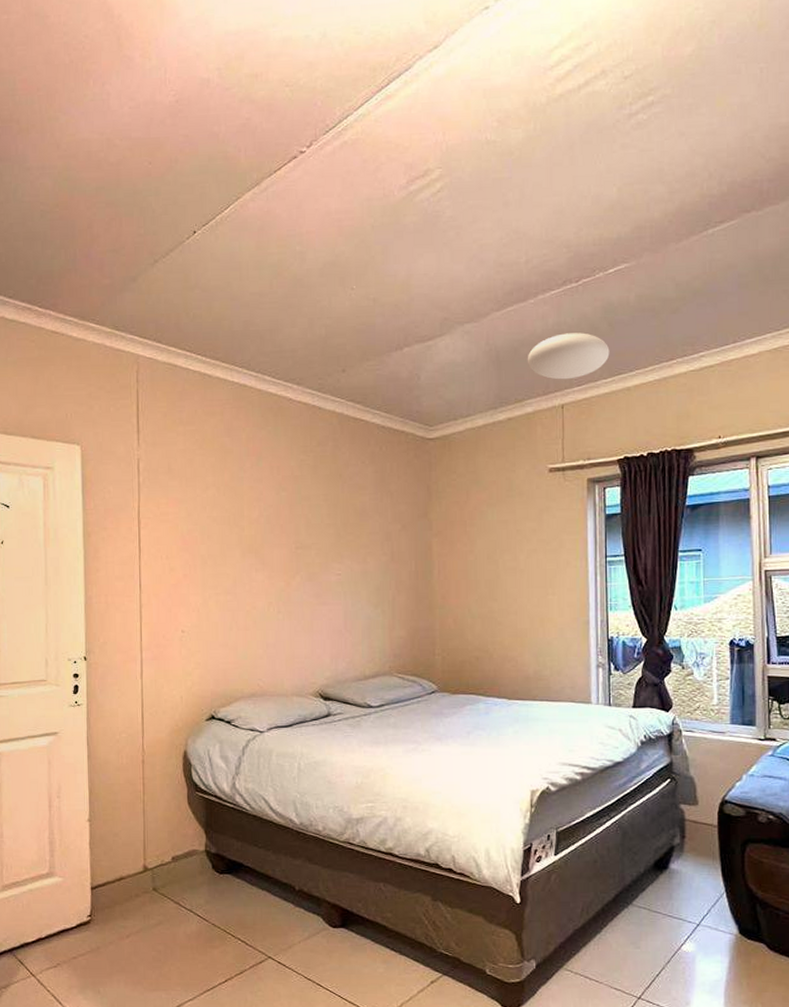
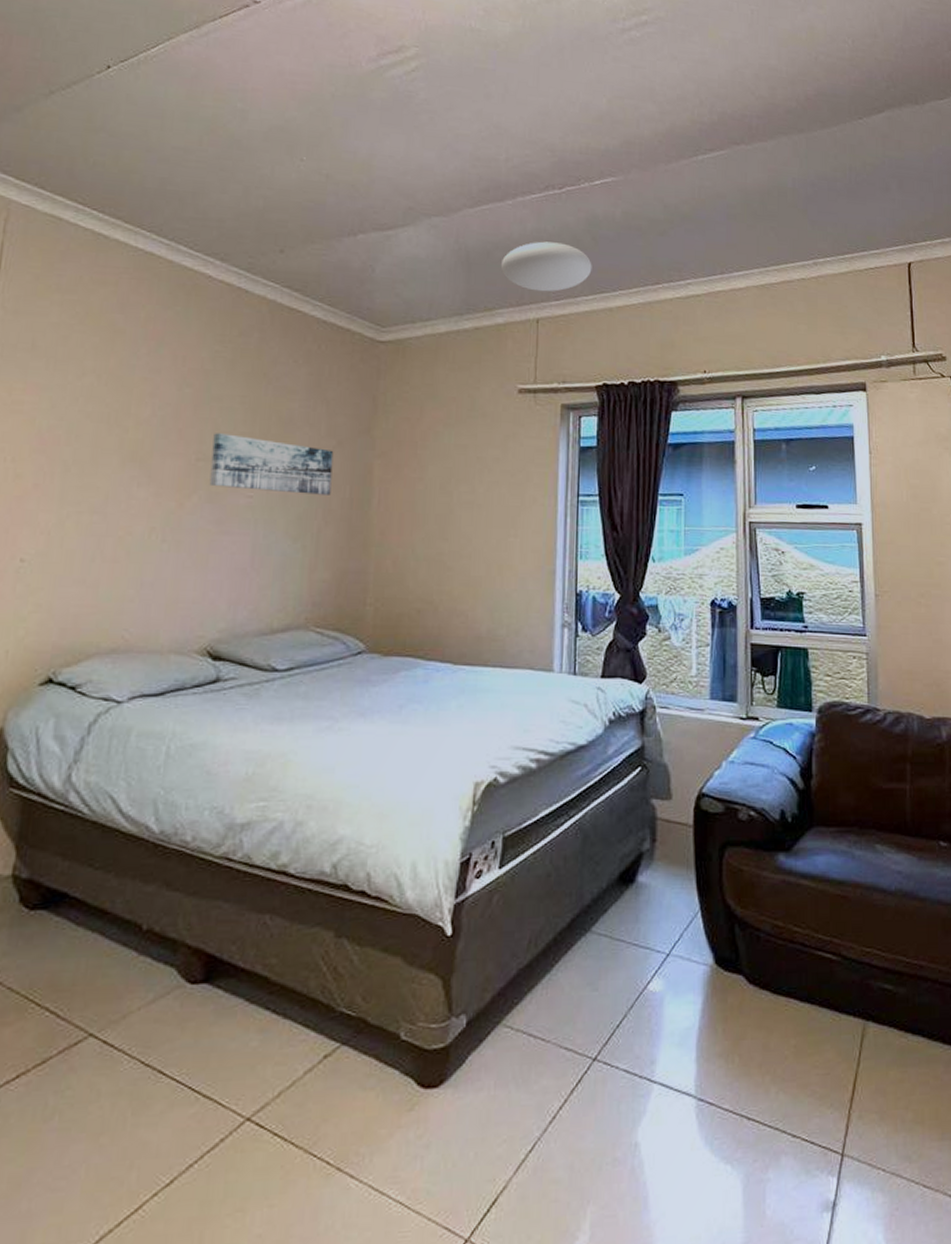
wall art: none [307,526,400,570] -> present [209,433,334,495]

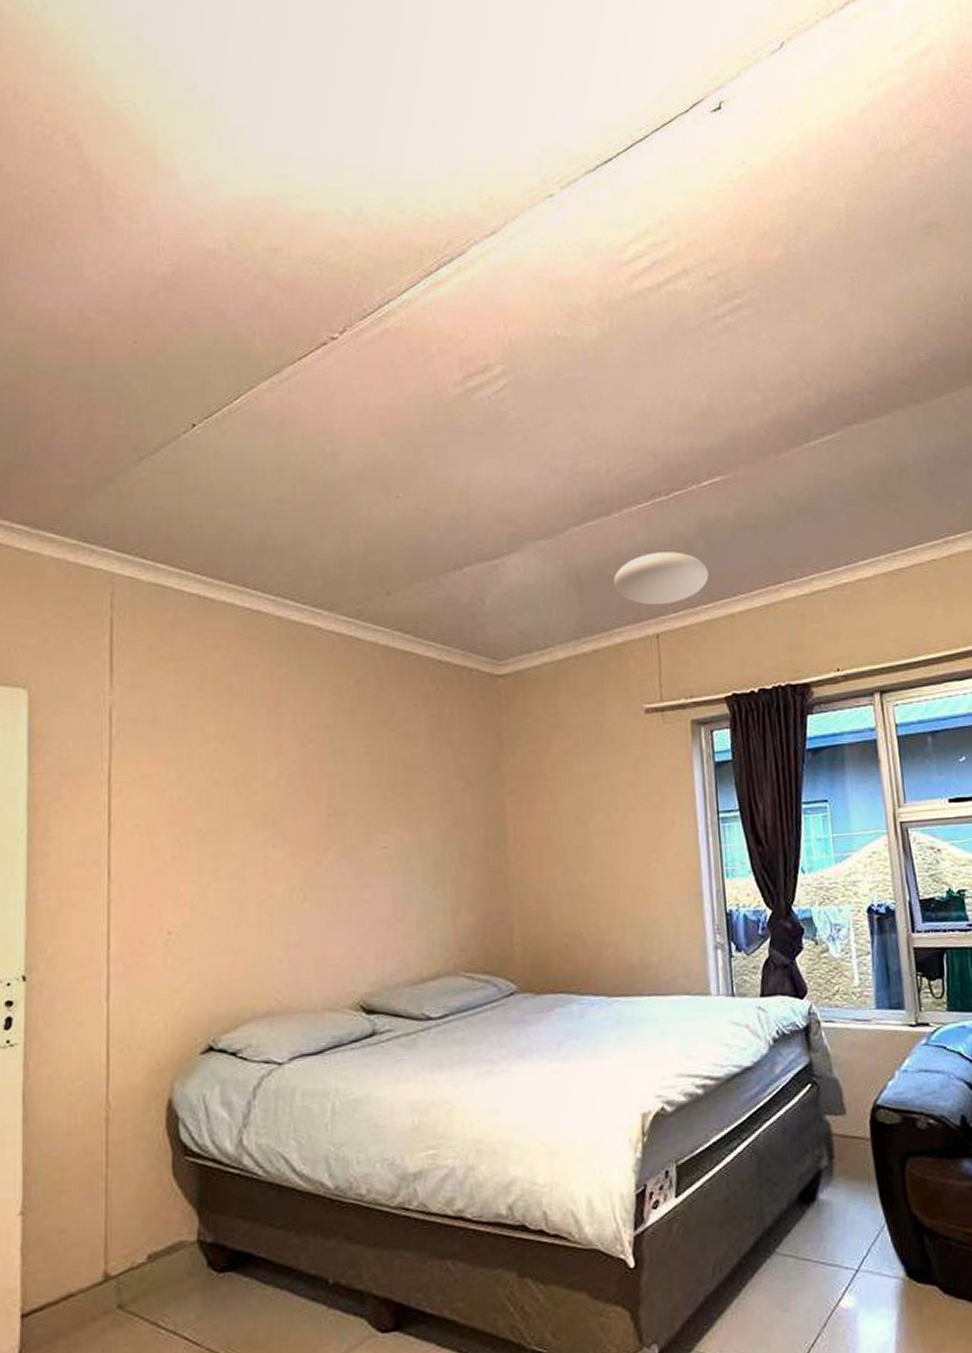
wall art: present [209,433,334,495] -> none [342,786,465,841]

